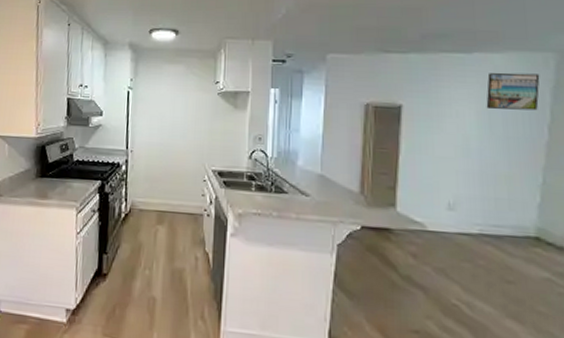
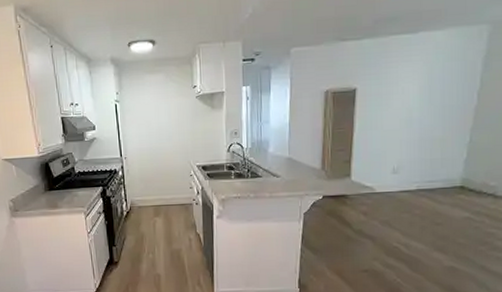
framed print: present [486,72,540,111] -> none [427,46,474,82]

